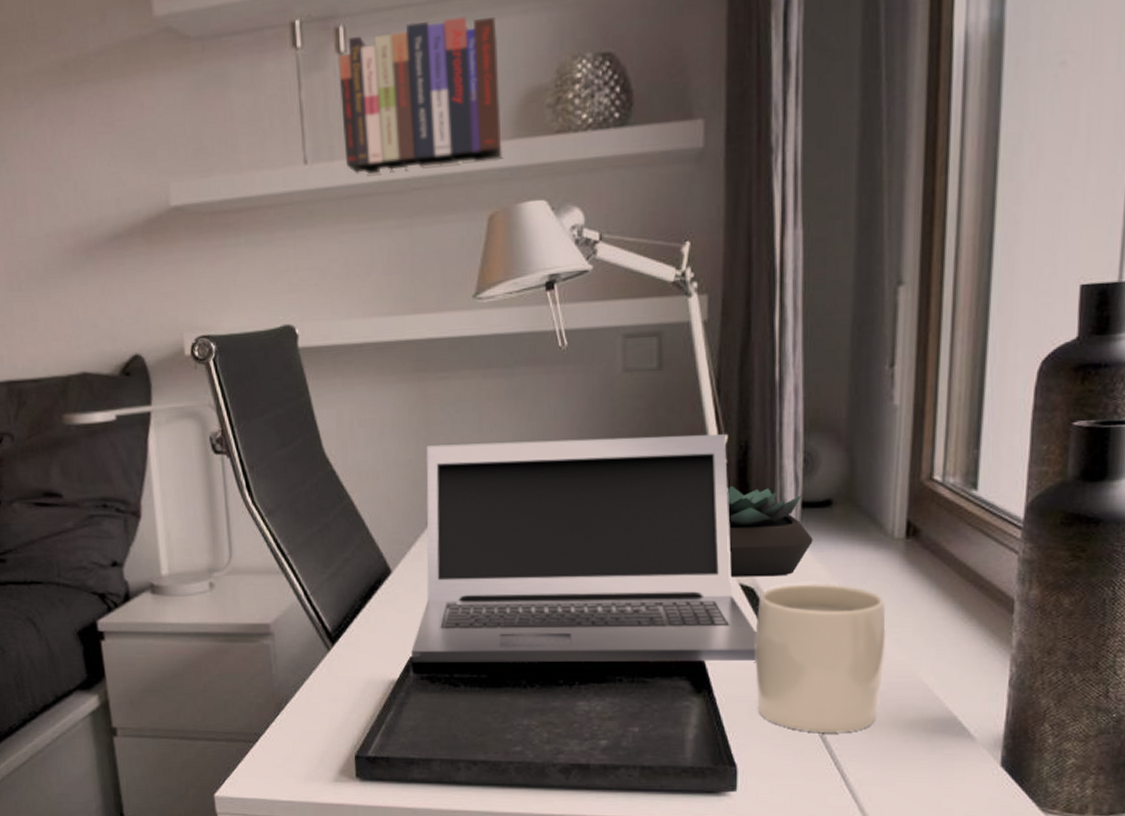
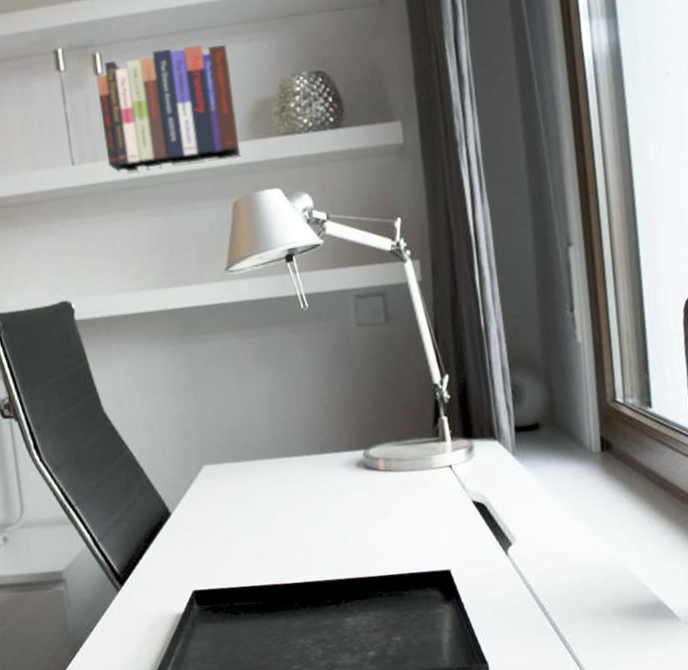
laptop: present [411,434,757,663] -> none [194,374,494,596]
succulent plant: present [726,485,813,577] -> none [452,417,528,496]
mug: present [755,583,886,732] -> none [489,495,599,626]

